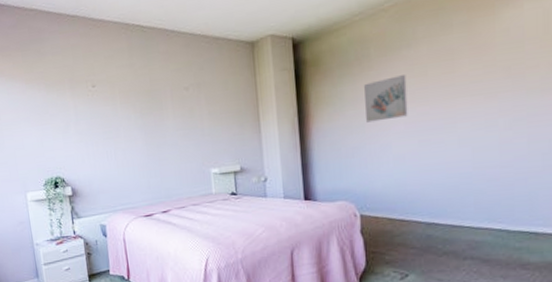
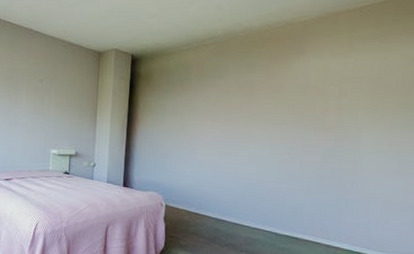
wall art: present [364,75,408,123] -> none [181,98,216,132]

